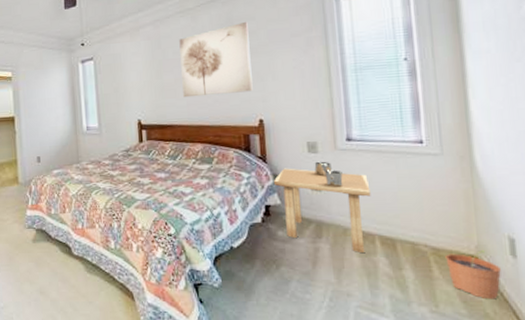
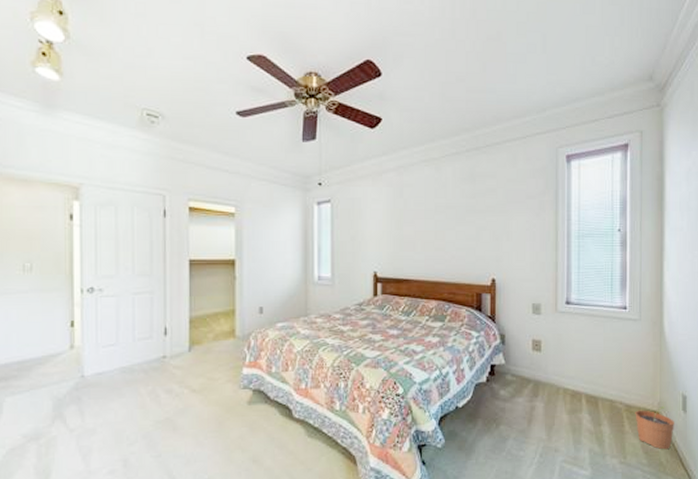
wall art: present [179,21,253,98] -> none [422,178,489,252]
side table: present [274,161,371,254] -> none [501,322,582,411]

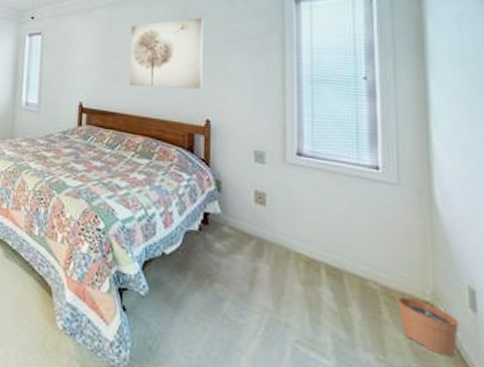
wall art: none [422,178,489,252] -> present [129,17,203,90]

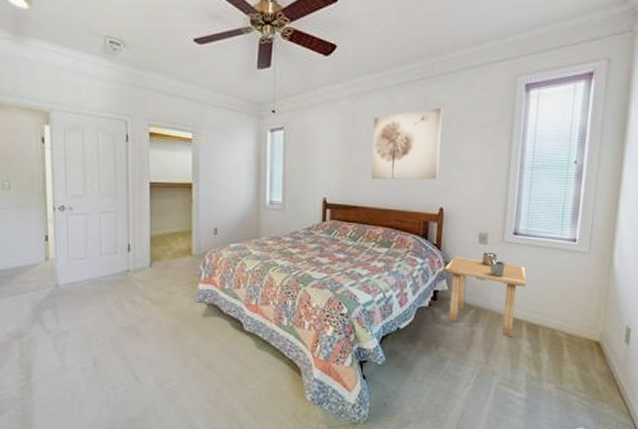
side table: none [216,172,319,282] -> present [445,252,526,337]
plant pot: present [397,296,459,357] -> none [575,337,615,378]

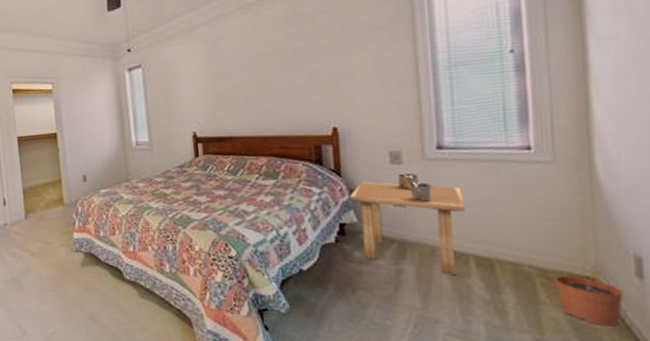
wall art: present [371,107,442,180] -> none [239,15,325,106]
plant pot: none [575,337,615,378] -> present [554,271,623,327]

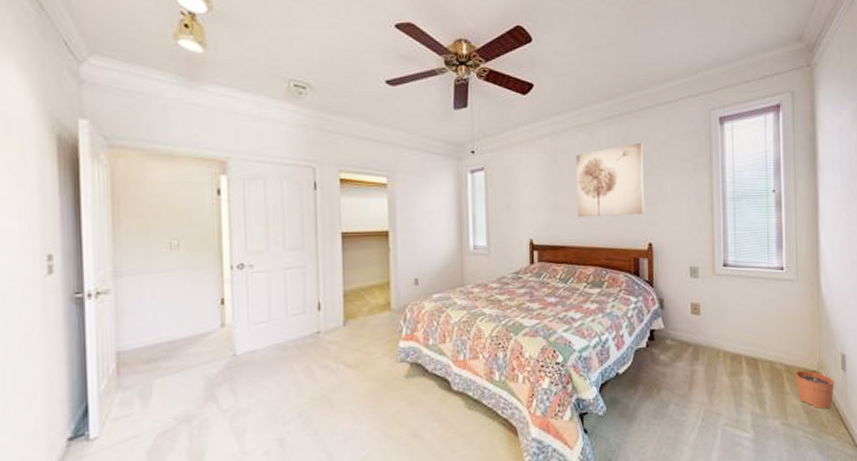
wall art: none [239,15,325,106] -> present [576,142,644,218]
side table: present [350,173,465,276] -> none [659,285,740,374]

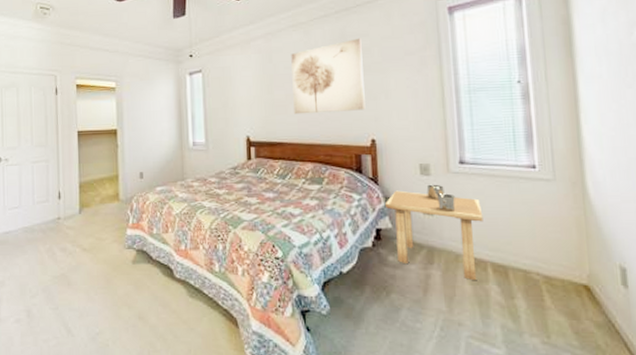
side table: none [659,285,740,374] -> present [386,184,483,281]
plant pot: present [795,366,834,410] -> none [557,280,613,331]

